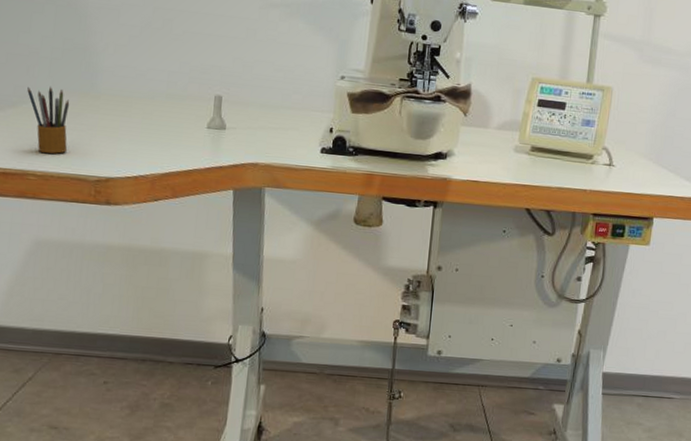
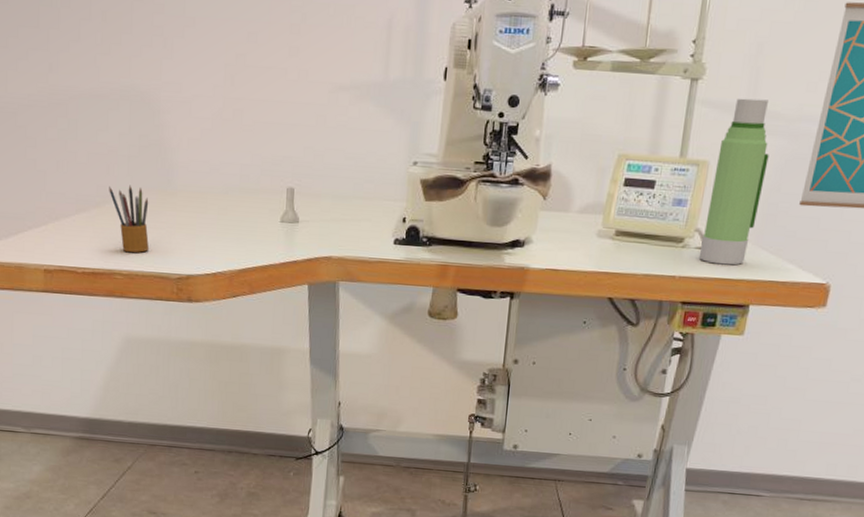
water bottle: none [606,33,664,181] -> present [698,98,769,266]

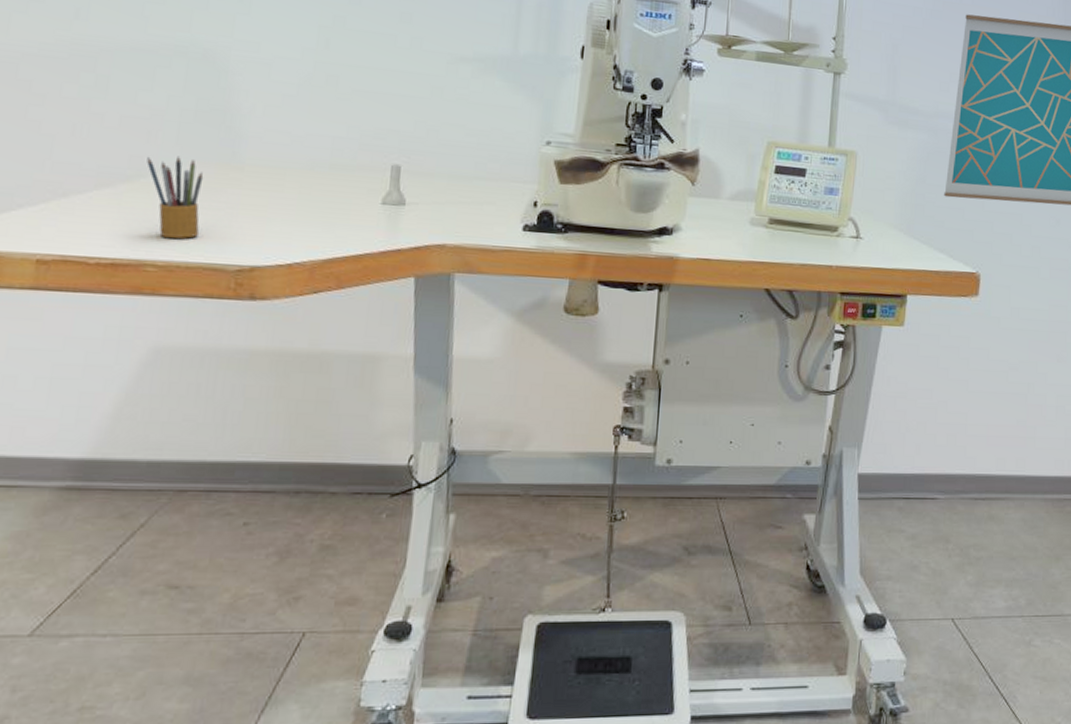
water bottle: present [698,98,769,266] -> none [854,93,912,255]

